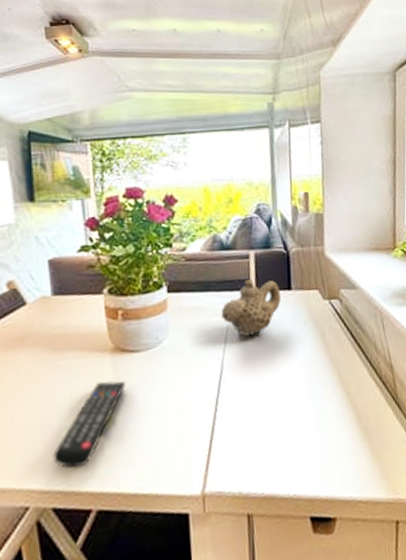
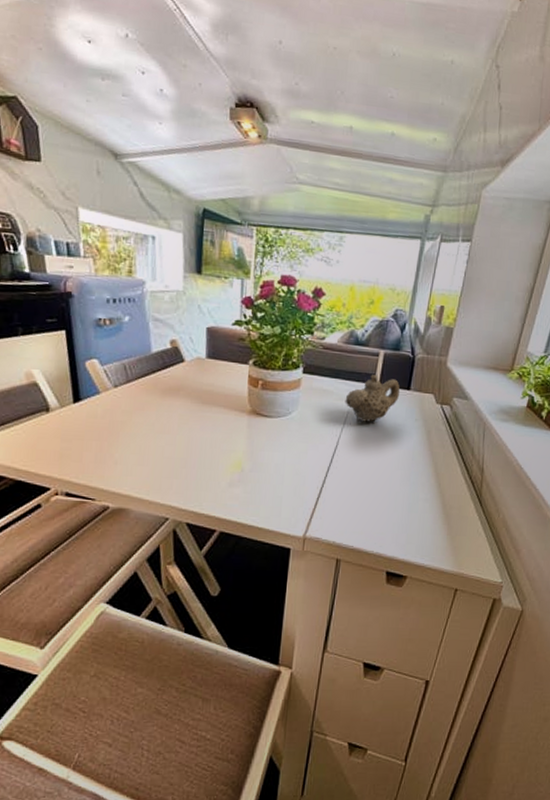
remote control: present [53,380,126,468] -> none [191,435,257,498]

